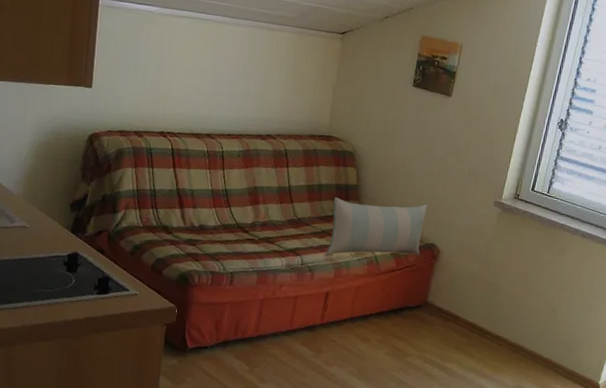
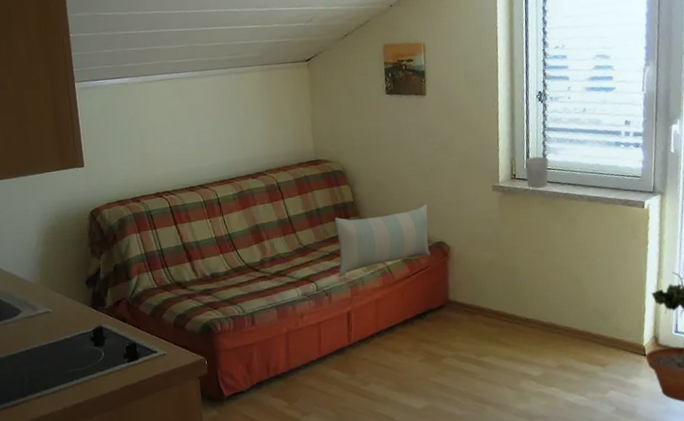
candle holder: none [528,181,554,214] -> present [525,156,549,189]

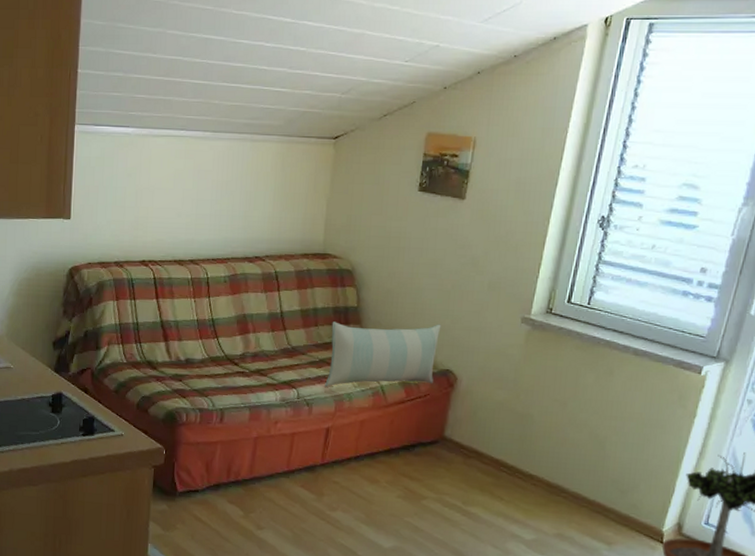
candle holder: present [525,156,549,189] -> none [564,291,596,330]

